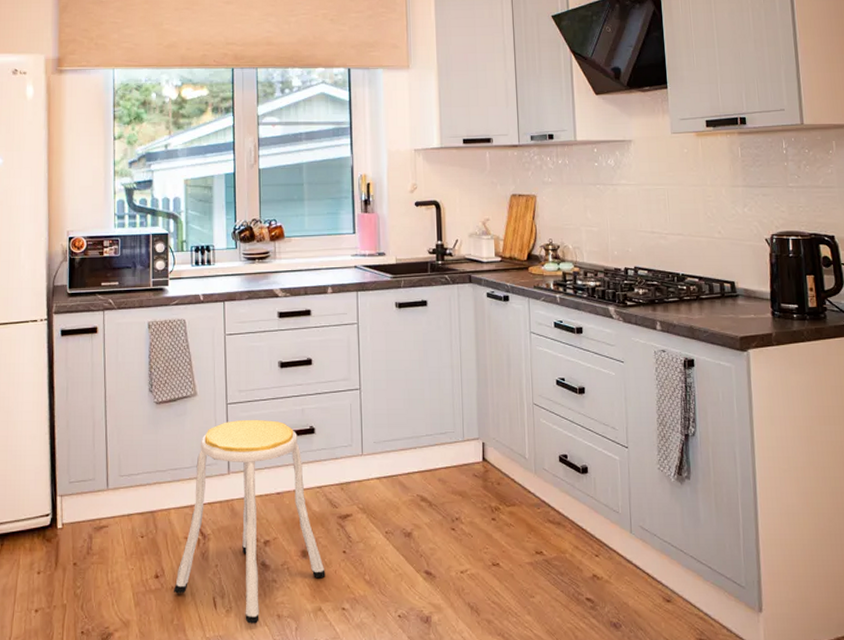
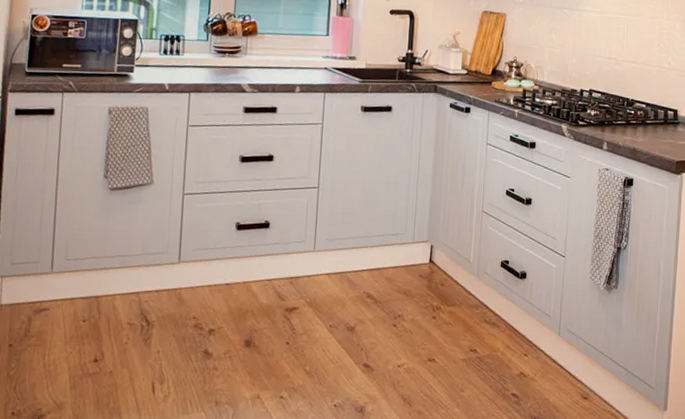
stool: present [173,419,326,624] -> none [111,210,267,409]

